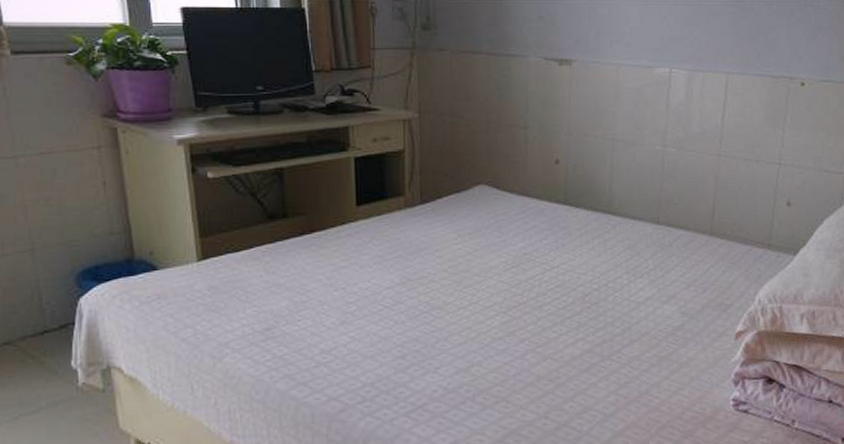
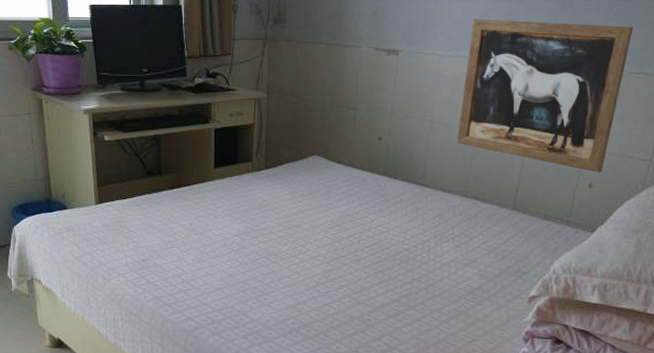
wall art: none [643,24,817,189] -> present [457,19,634,173]

